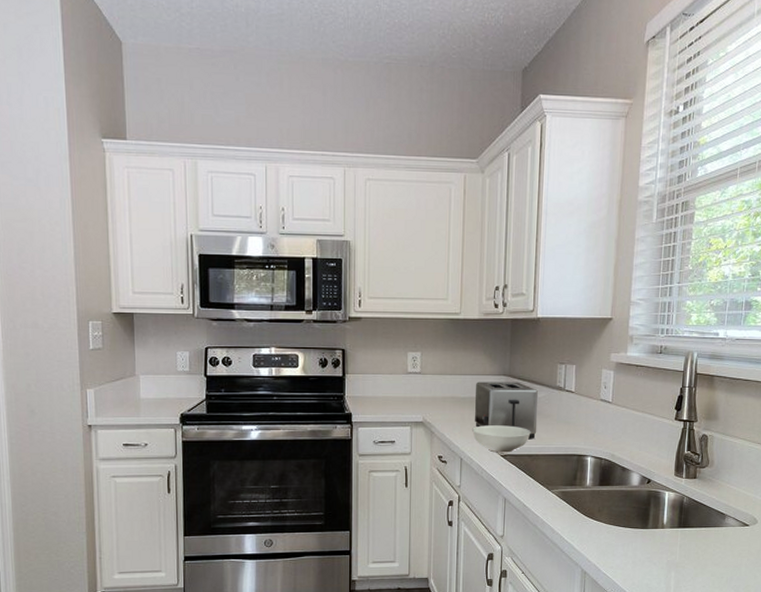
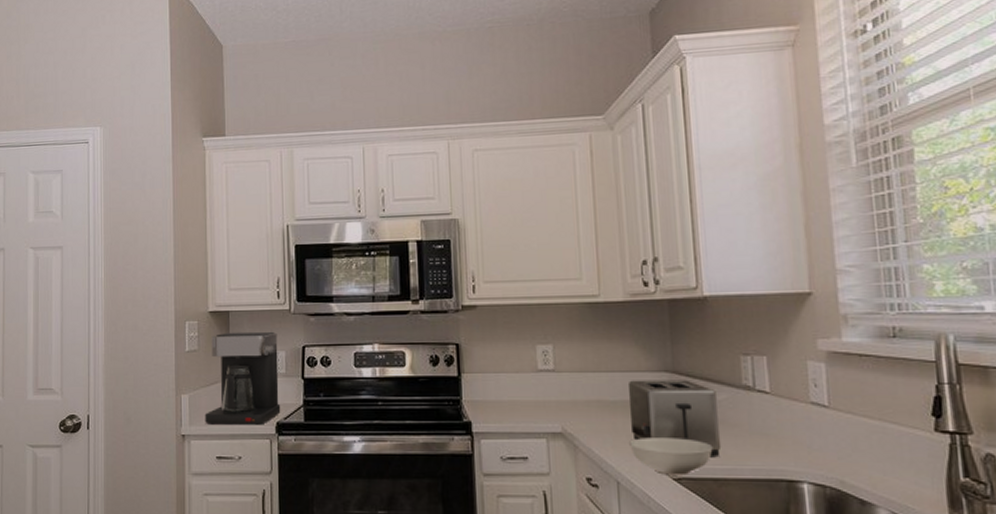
coffee maker: none [111,332,185,416] -> present [205,331,281,425]

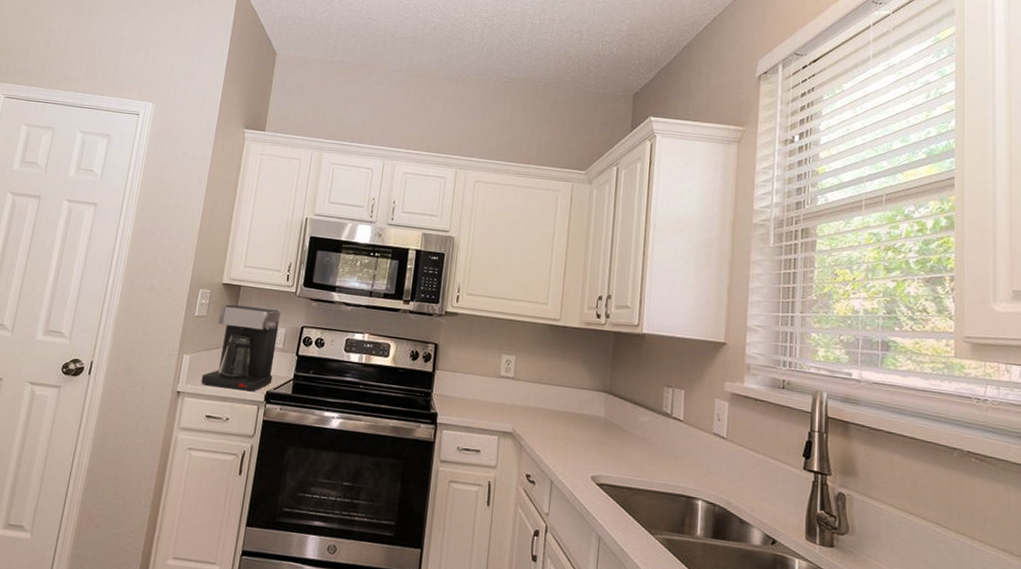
toaster: present [627,380,722,456] -> none [569,395,641,469]
bowl: present [629,438,713,475] -> none [565,445,632,482]

